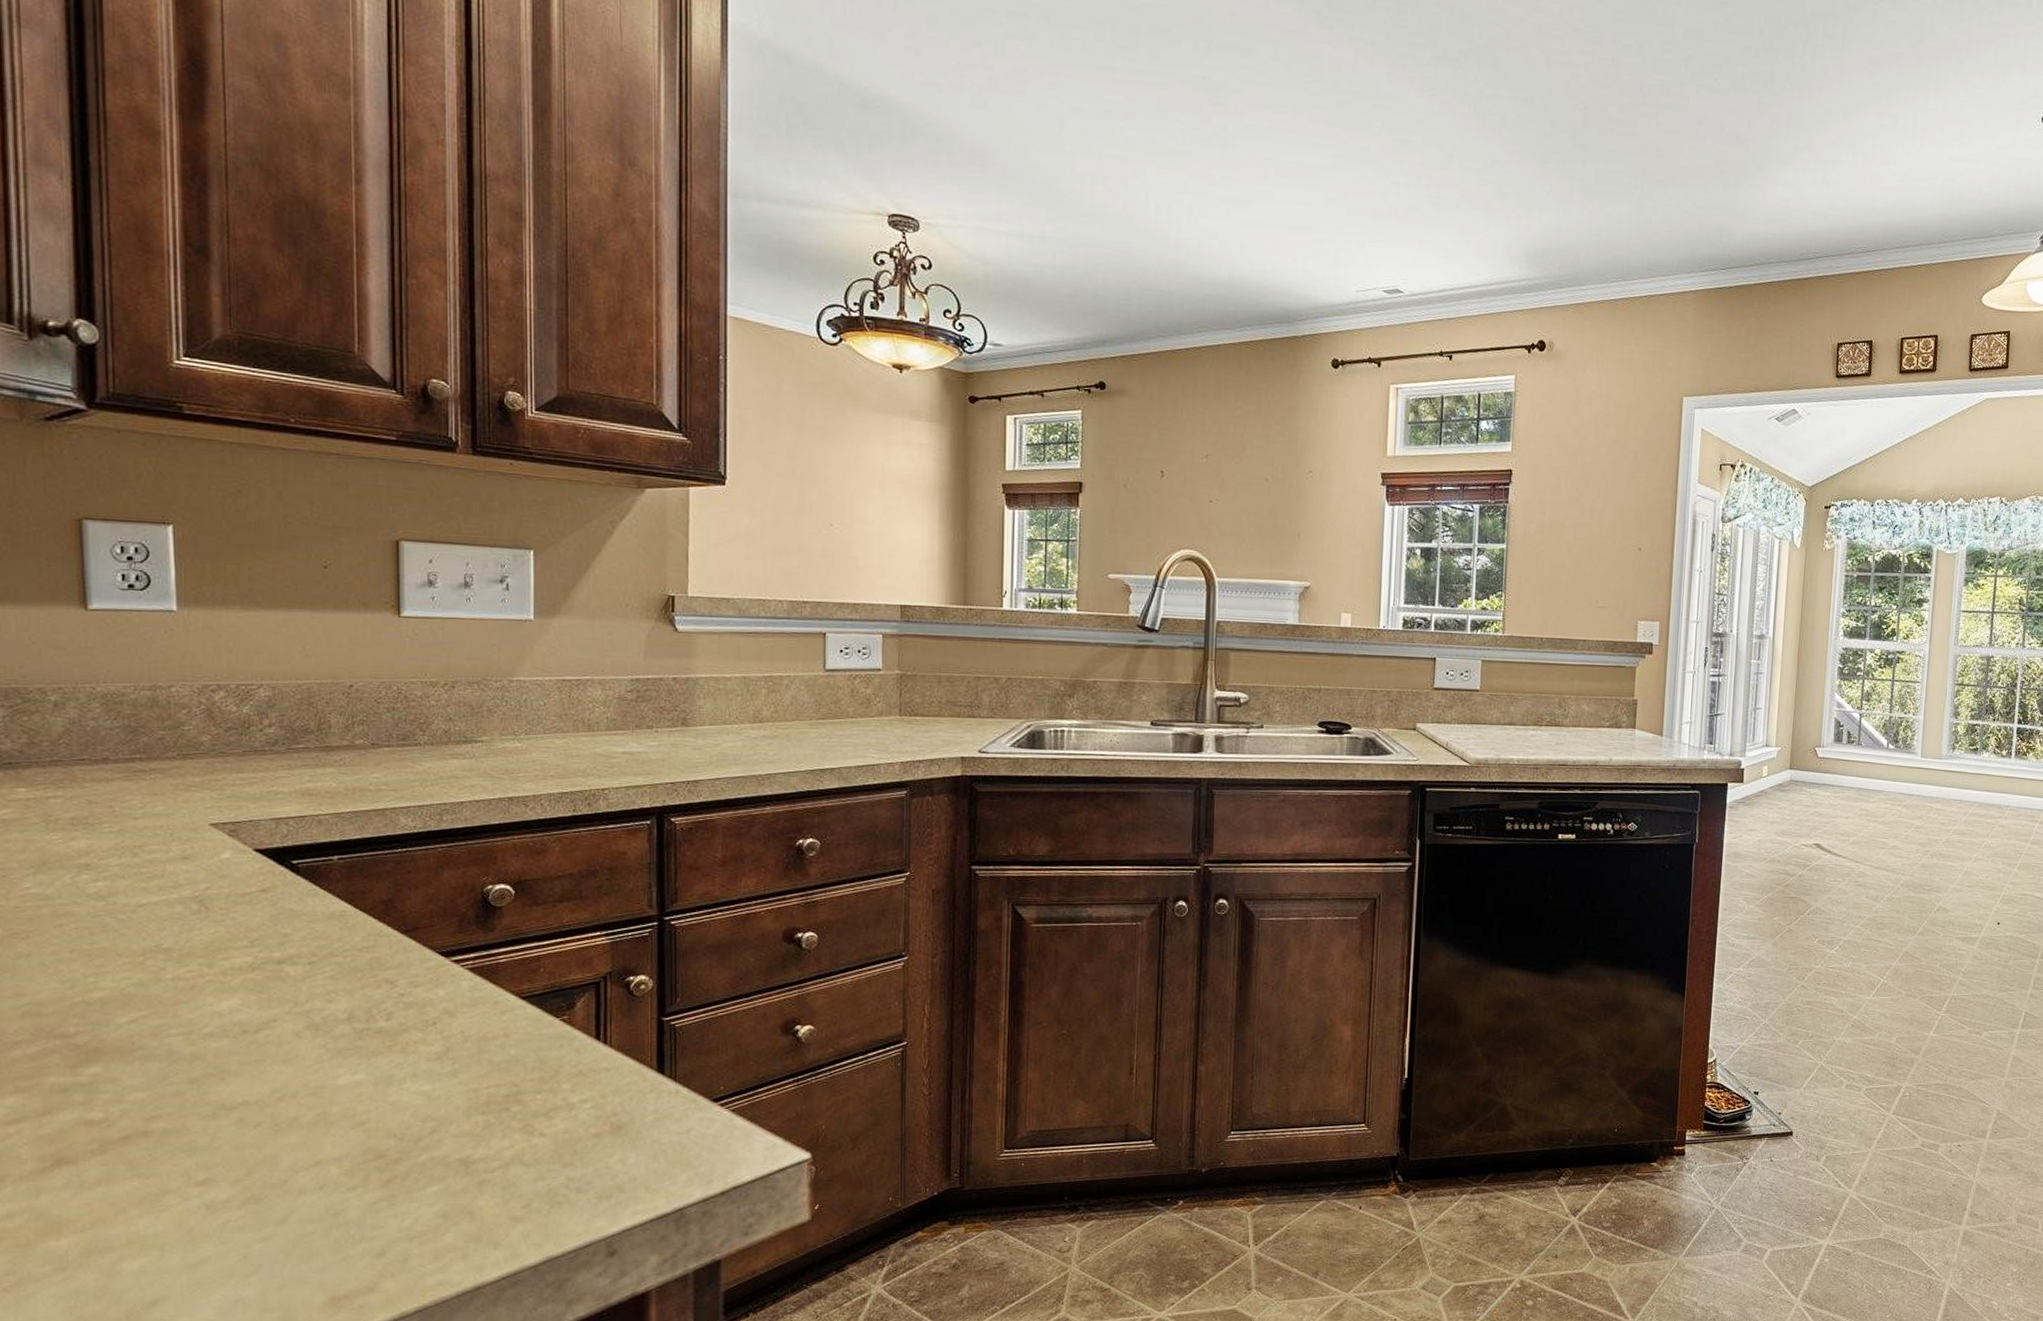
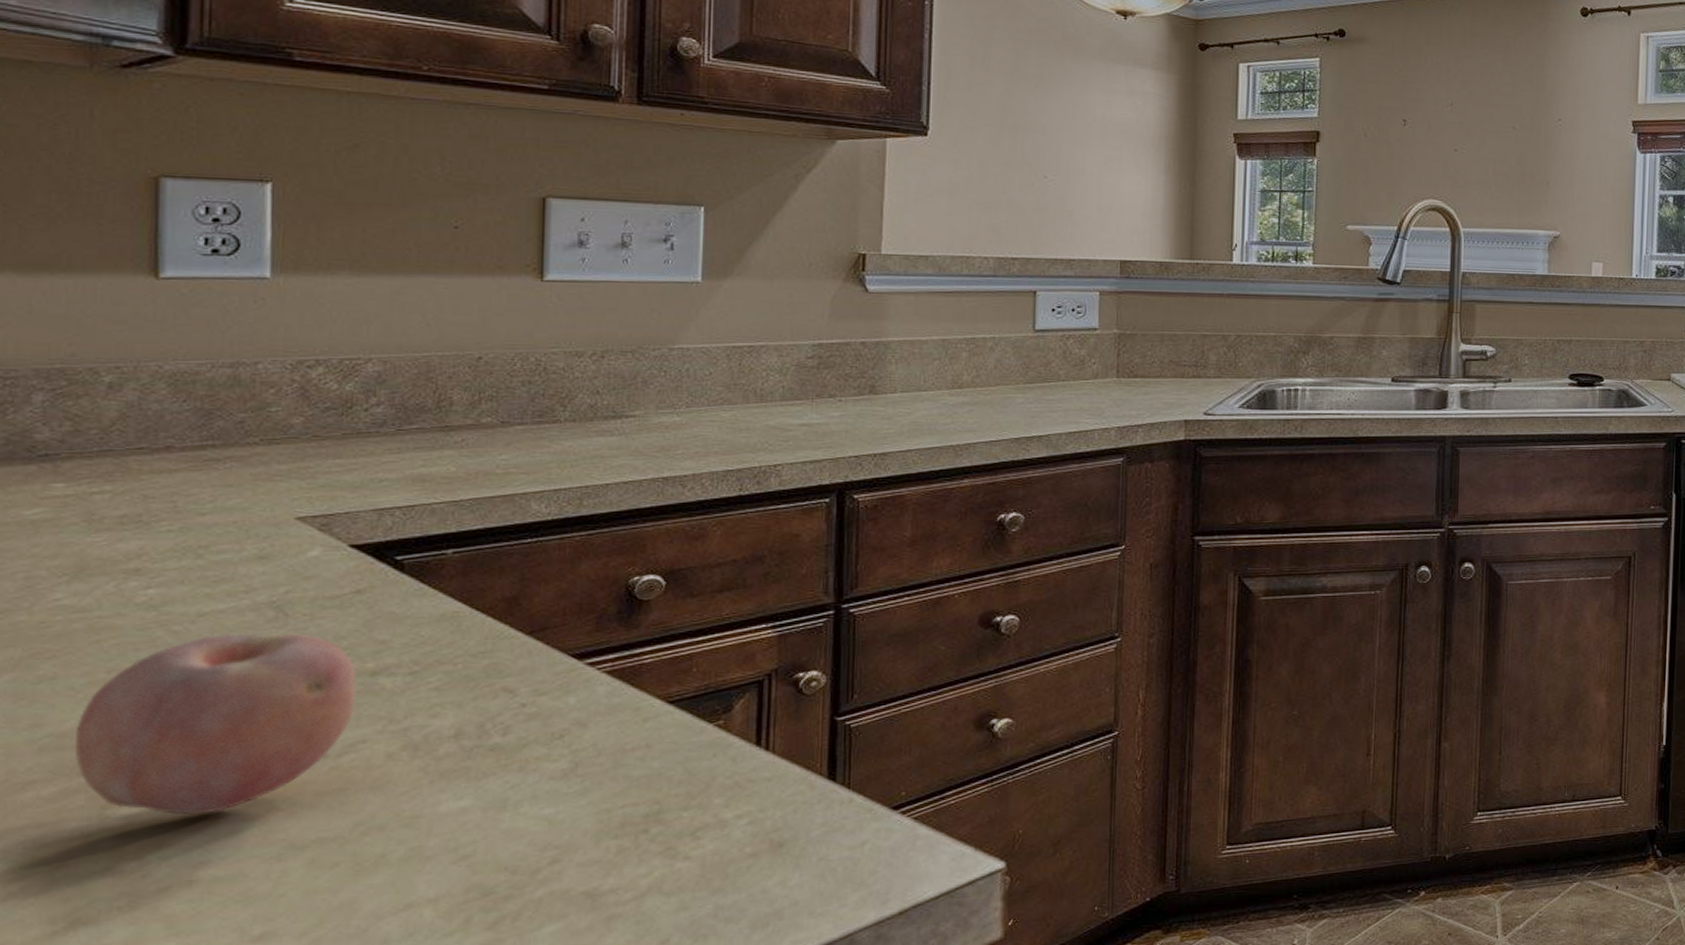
fruit: none [48,922,267,1076] -> present [74,632,357,816]

